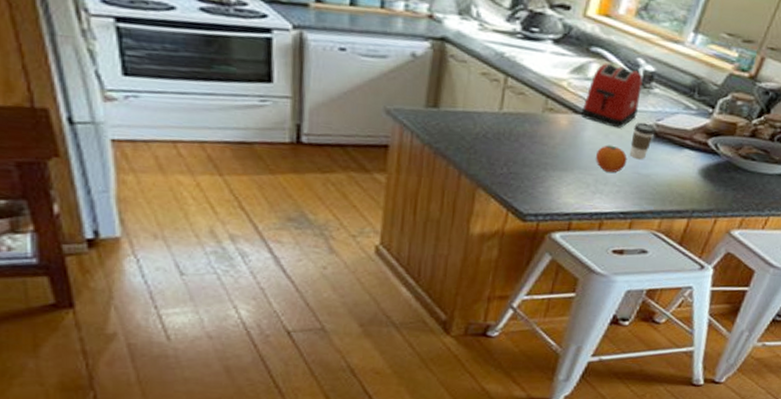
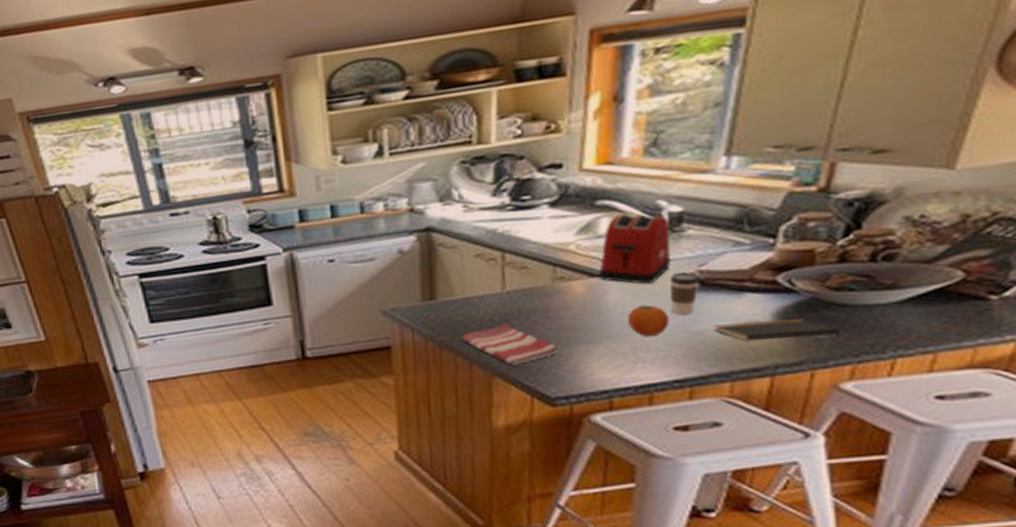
dish towel: none [456,141,536,181] -> present [461,323,558,366]
notepad: none [657,171,740,200] -> present [713,319,840,344]

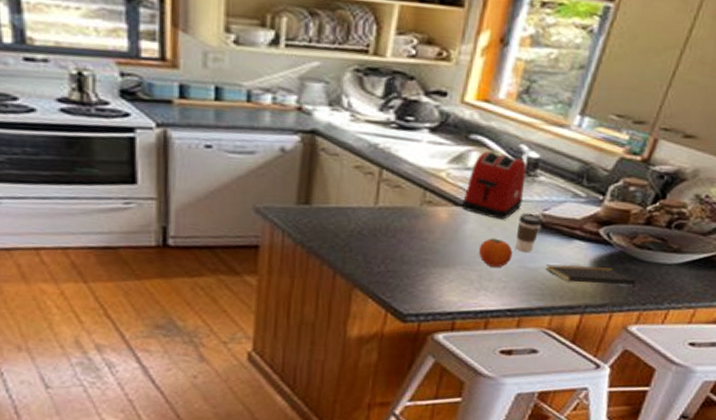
dish towel: present [461,323,558,366] -> none [330,237,416,280]

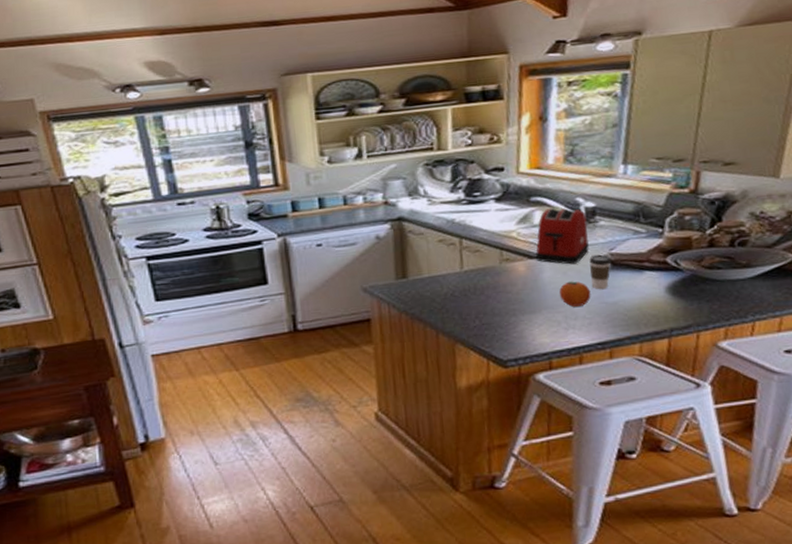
notepad: present [545,264,636,293] -> none [624,291,715,311]

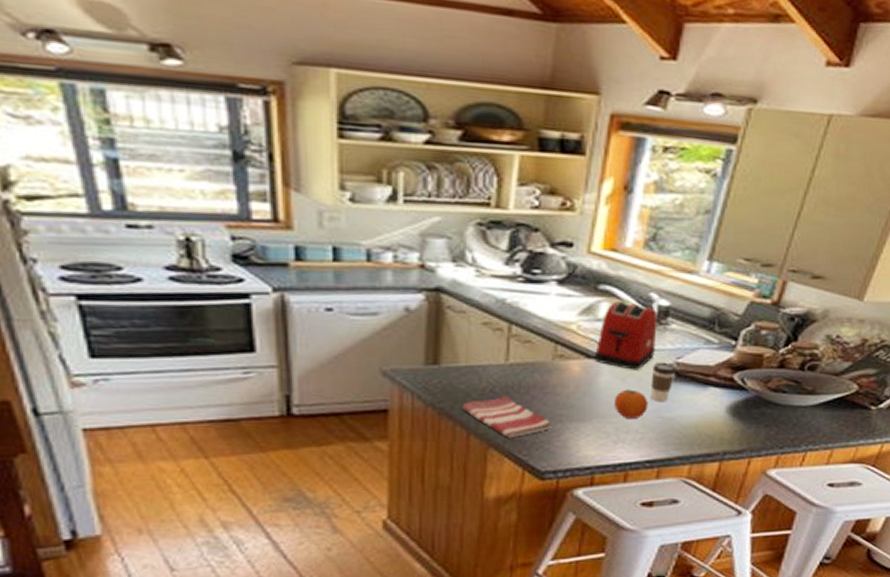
dish towel: none [429,297,507,334] -> present [462,395,551,438]

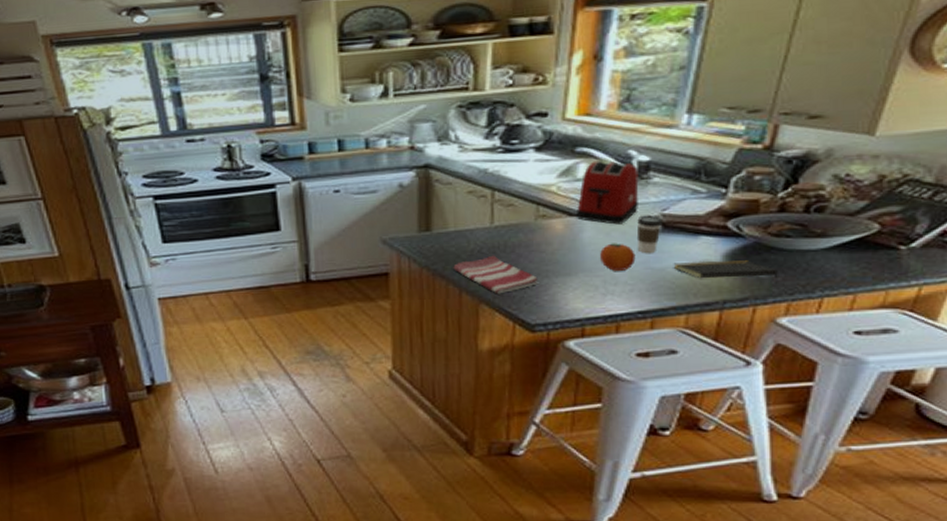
notepad: none [682,412,773,437] -> present [673,260,778,284]

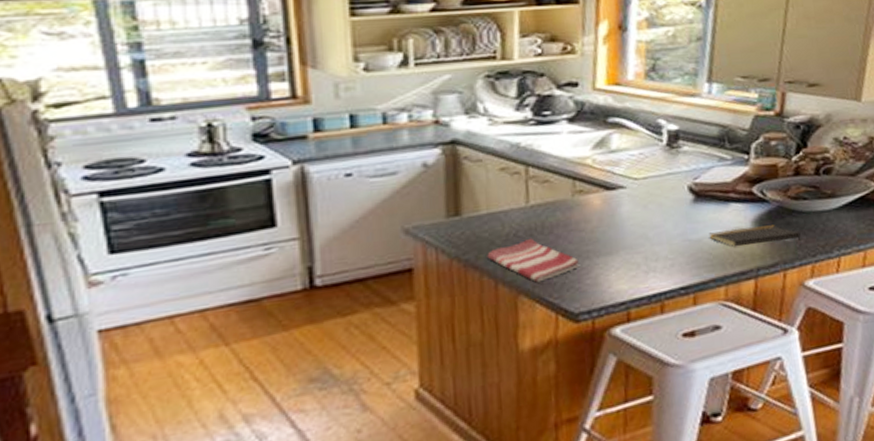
toaster: present [575,161,639,225] -> none [612,131,672,197]
fruit: present [600,243,636,271] -> none [639,215,674,246]
coffee cup: present [636,214,663,254] -> none [672,184,696,226]

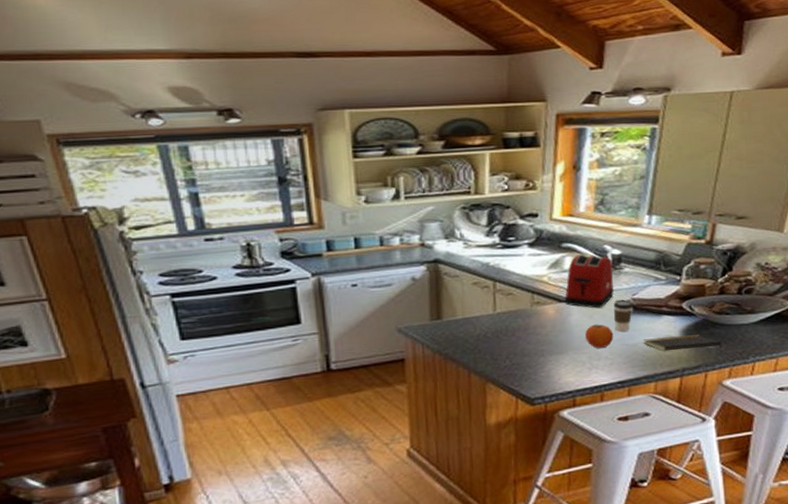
dish towel: present [487,238,579,283] -> none [462,338,536,374]
toaster: none [612,131,672,197] -> present [564,254,614,309]
fruit: none [639,215,674,246] -> present [585,324,614,348]
coffee cup: none [672,184,696,226] -> present [613,299,633,333]

